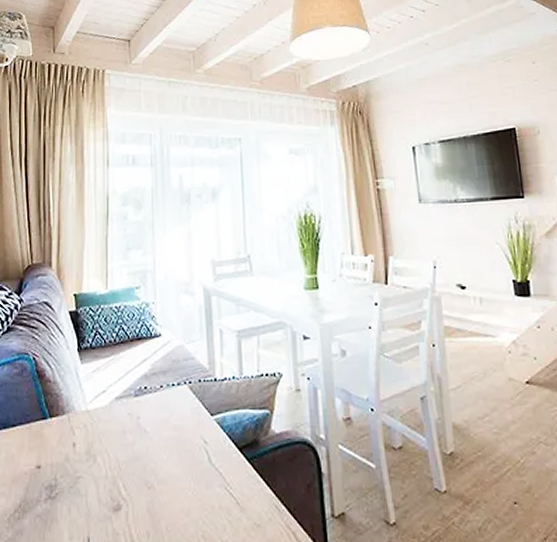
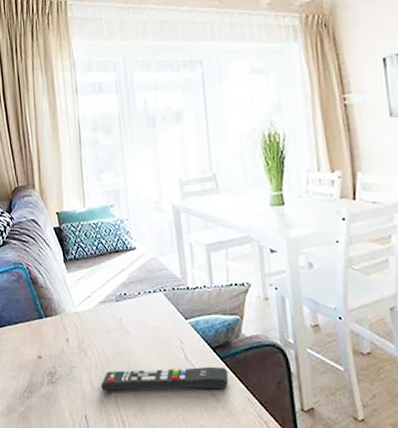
remote control: none [108,469,256,505] -> present [100,366,229,391]

